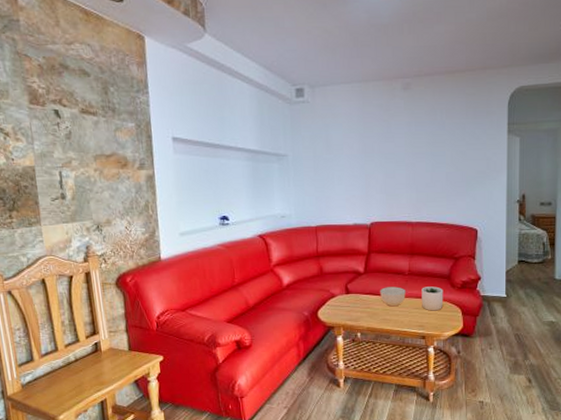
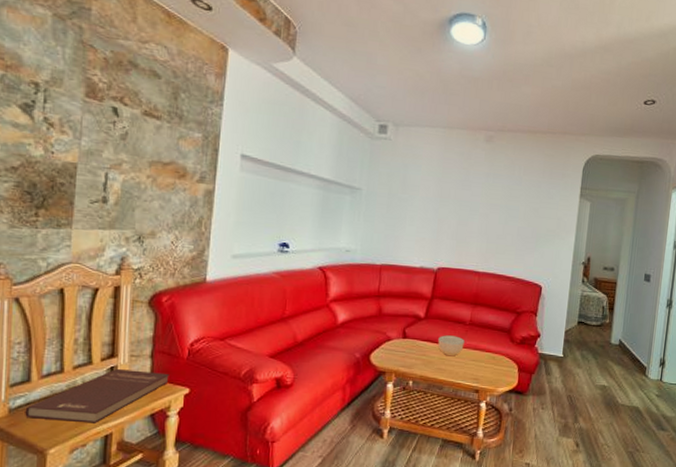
book: none [34,344,145,392] -> present [25,369,169,423]
planter: present [421,286,444,311] -> none [479,339,502,365]

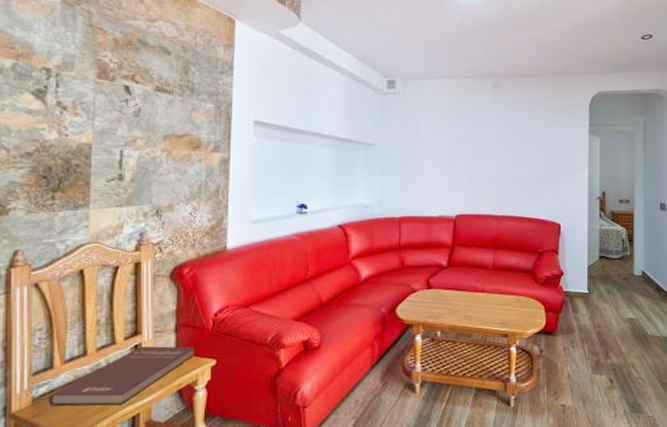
bowl: present [438,335,465,357] -> none [463,281,489,303]

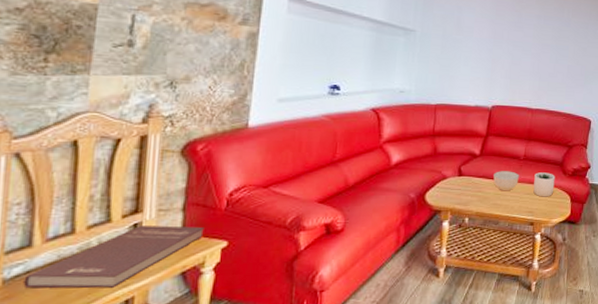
bowl: none [463,281,489,303] -> present [493,171,519,191]
planter: none [505,281,527,308] -> present [533,172,555,197]

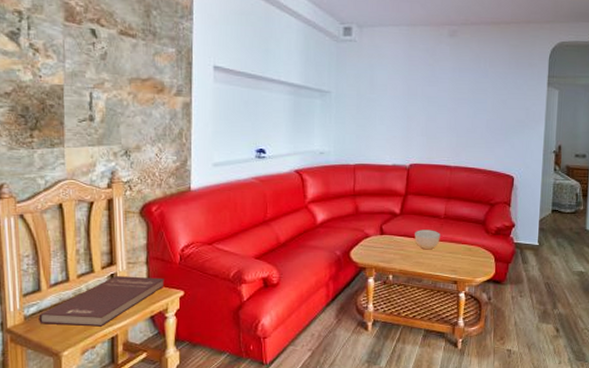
planter: present [533,172,555,197] -> none [455,231,478,256]

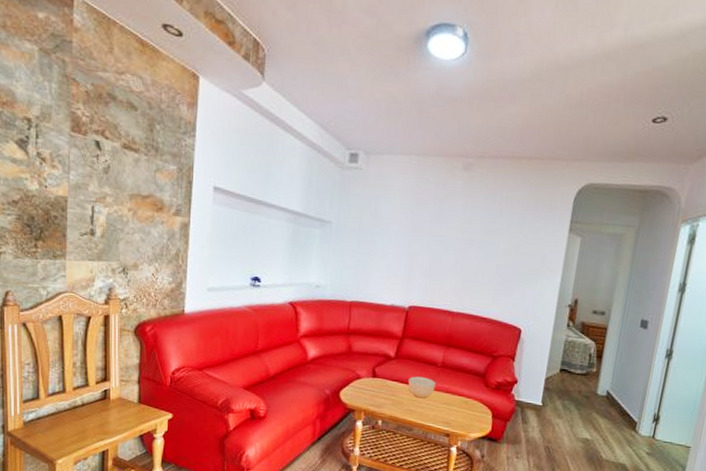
book: present [38,276,165,327] -> none [36,392,155,440]

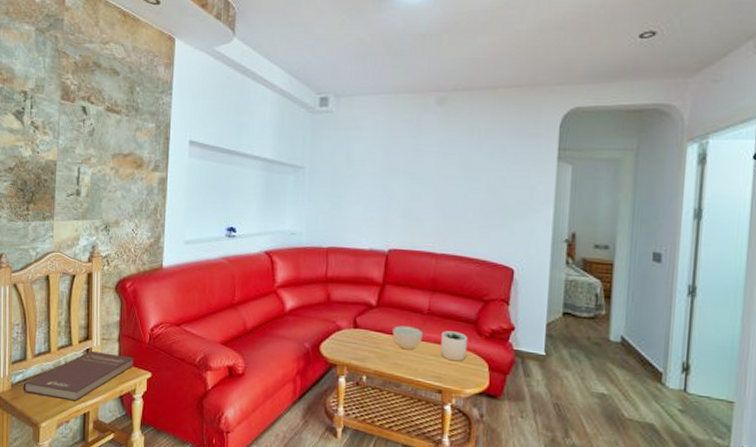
book: none [36,392,155,440] -> present [23,351,134,402]
planter: none [450,382,476,410] -> present [440,331,468,362]

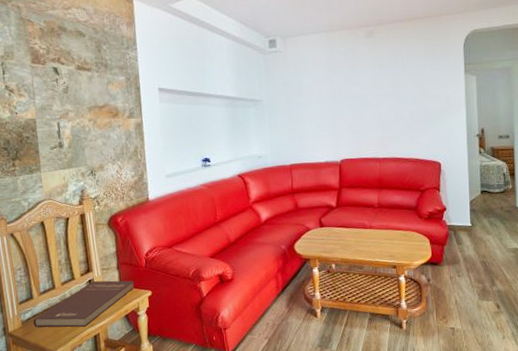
bowl: present [392,325,423,350] -> none [352,219,376,238]
planter: present [440,331,468,362] -> none [391,218,412,242]

